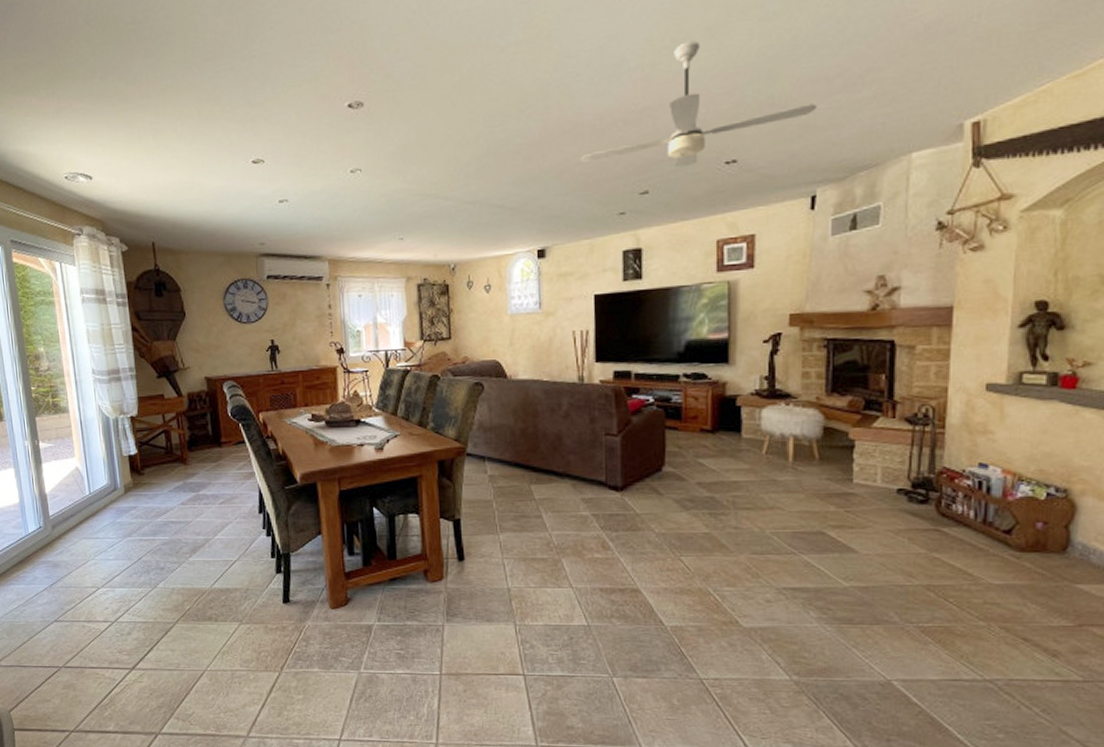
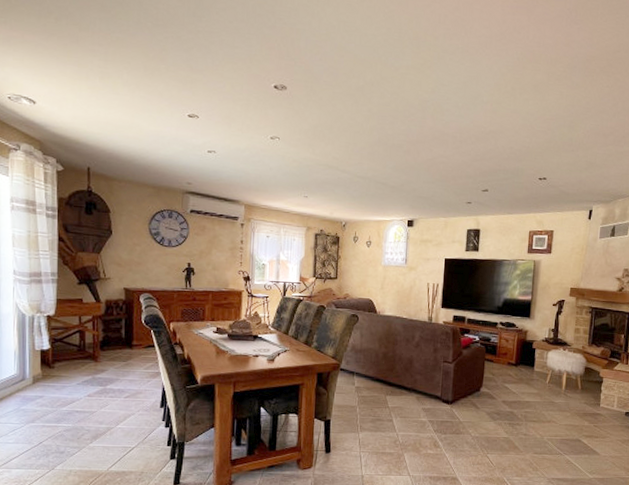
ceiling fan: present [580,41,817,168] -> none [444,91,597,177]

